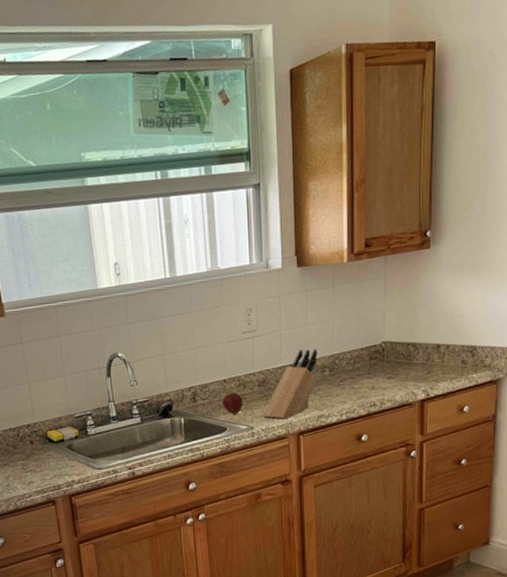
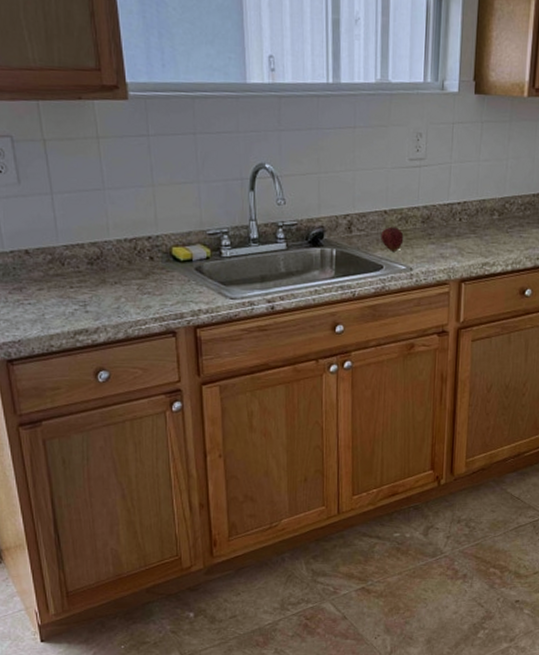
knife block: present [263,349,317,420] -> none [424,187,488,263]

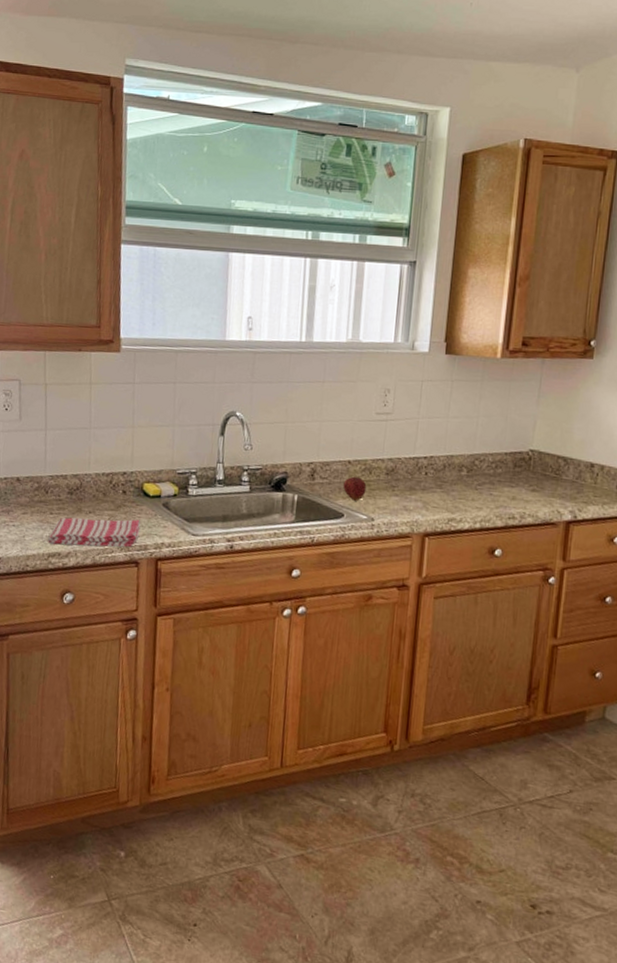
dish towel: none [71,286,174,321] -> present [48,517,141,548]

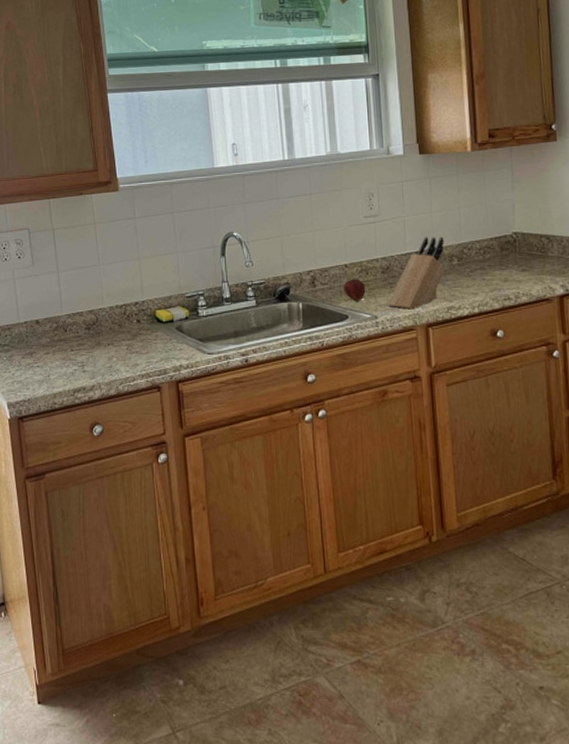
dish towel: present [48,517,141,548] -> none [72,345,158,379]
knife block: none [387,443,456,516] -> present [388,237,445,310]

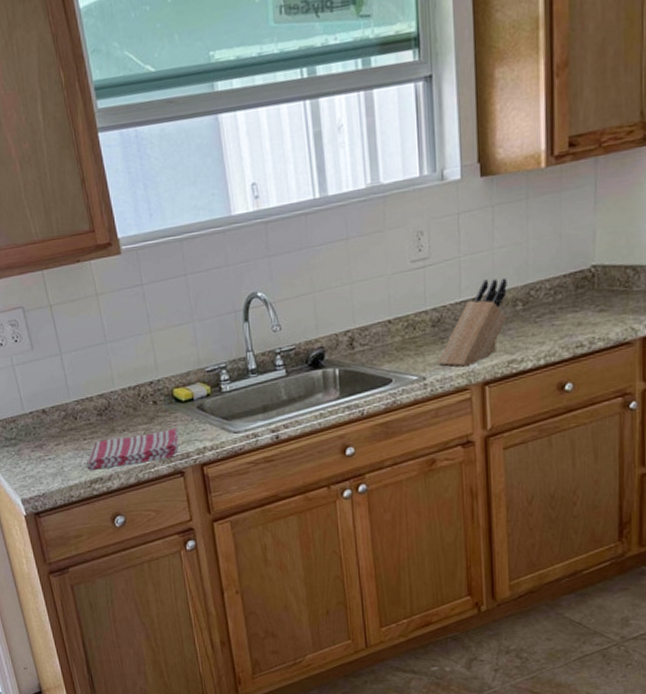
dish towel: none [72,345,158,379] -> present [87,427,179,470]
fruit: present [343,278,366,302] -> none [386,335,413,363]

